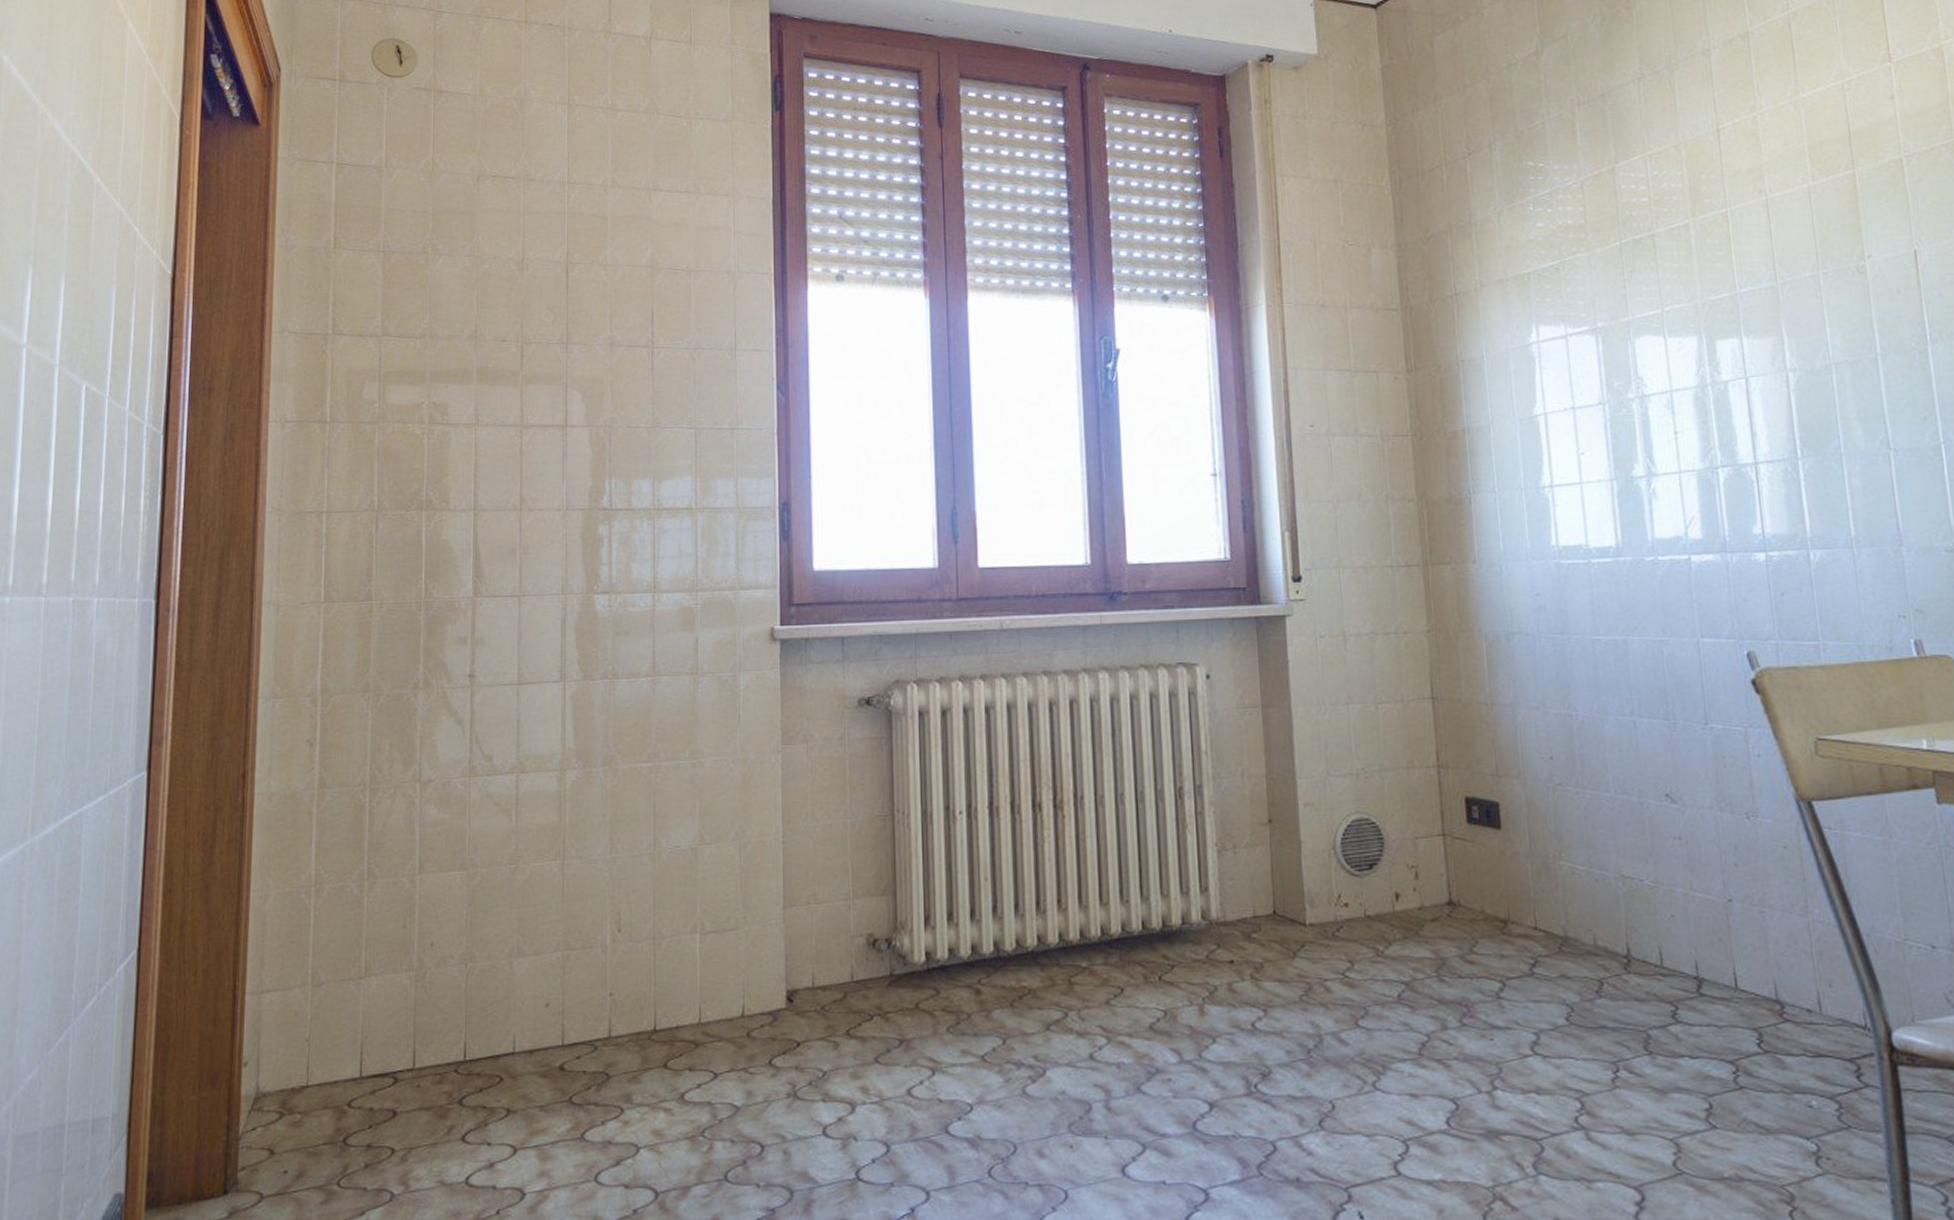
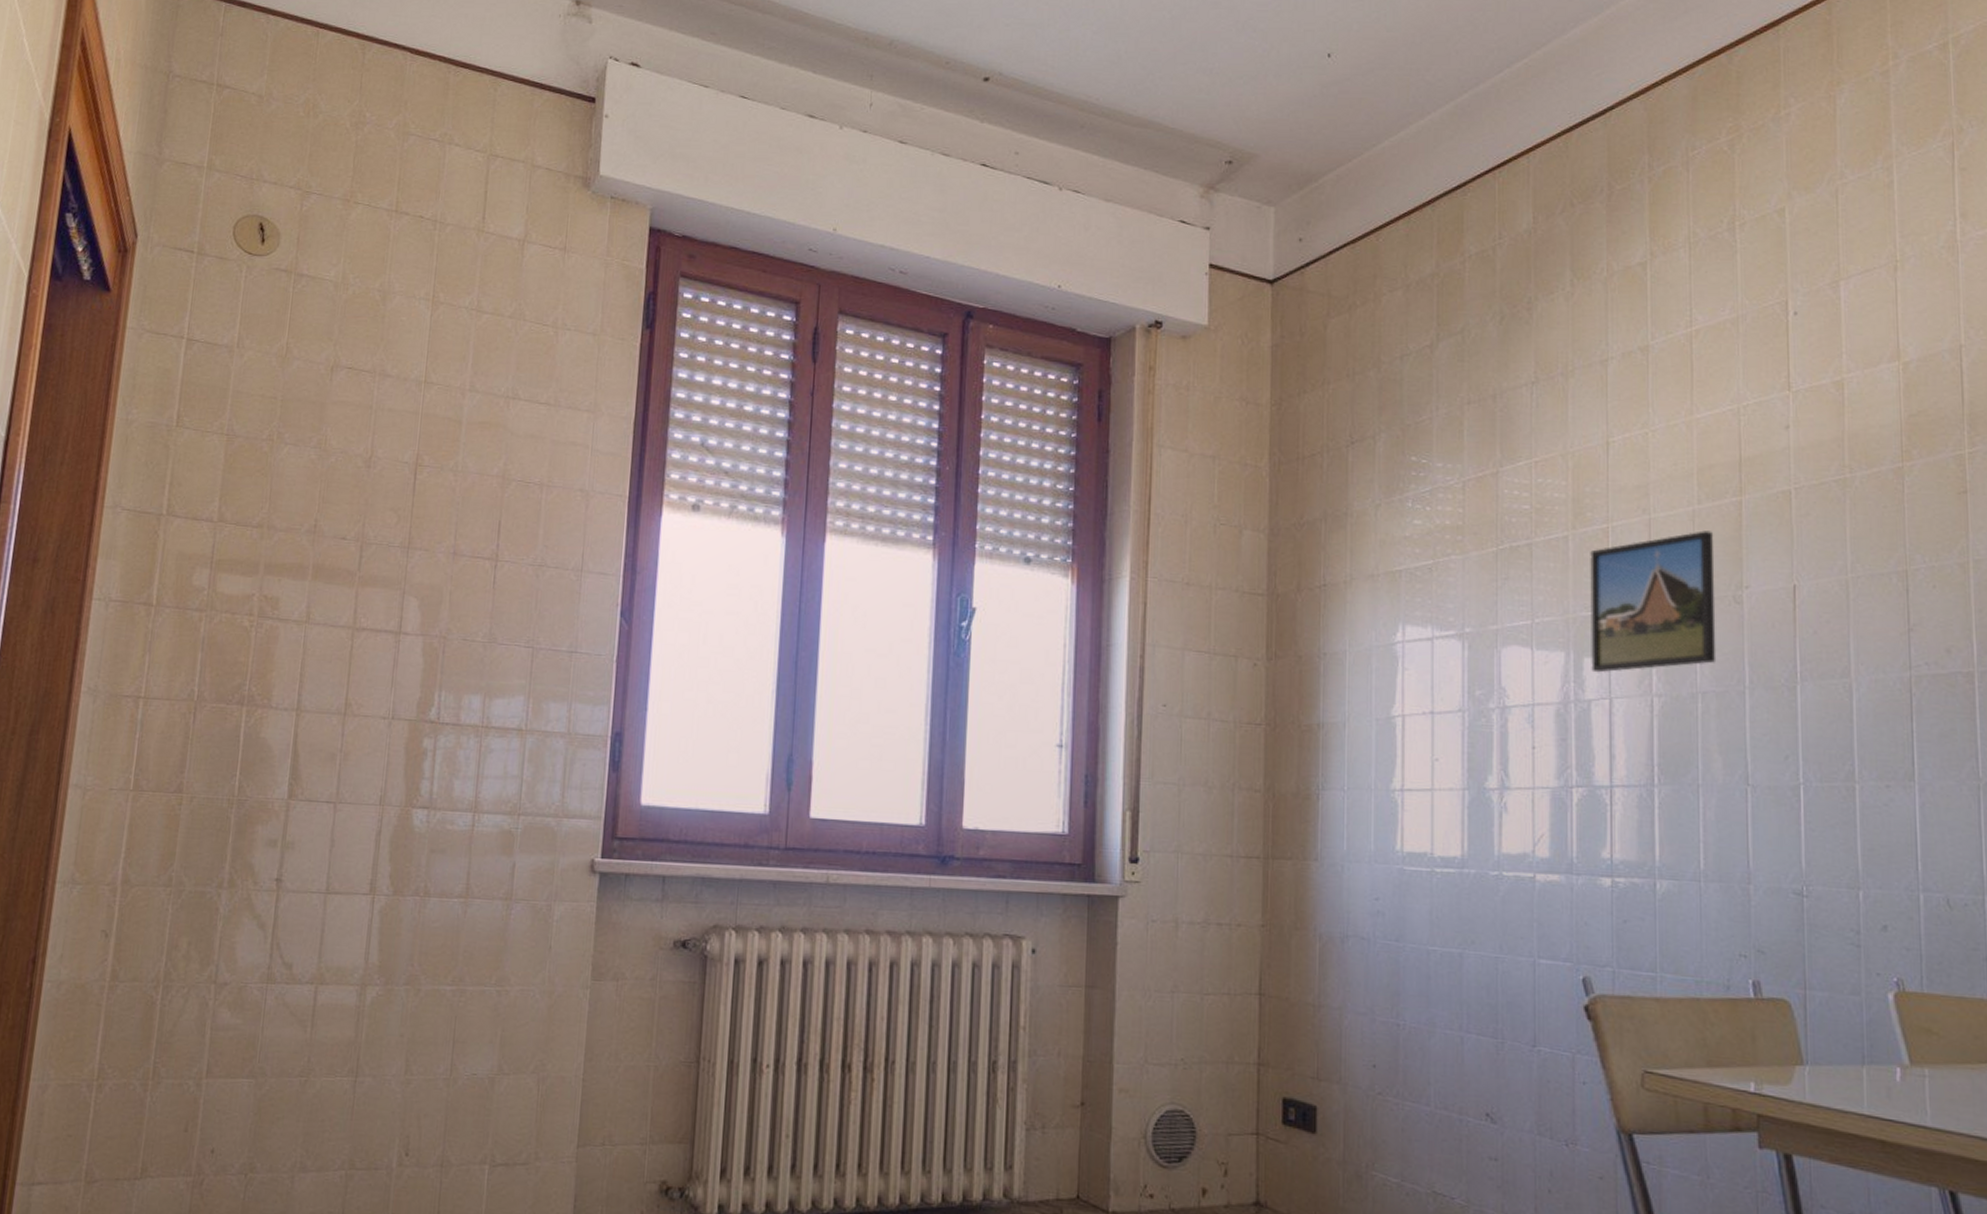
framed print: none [1712,205,1846,354] -> present [1590,530,1717,673]

